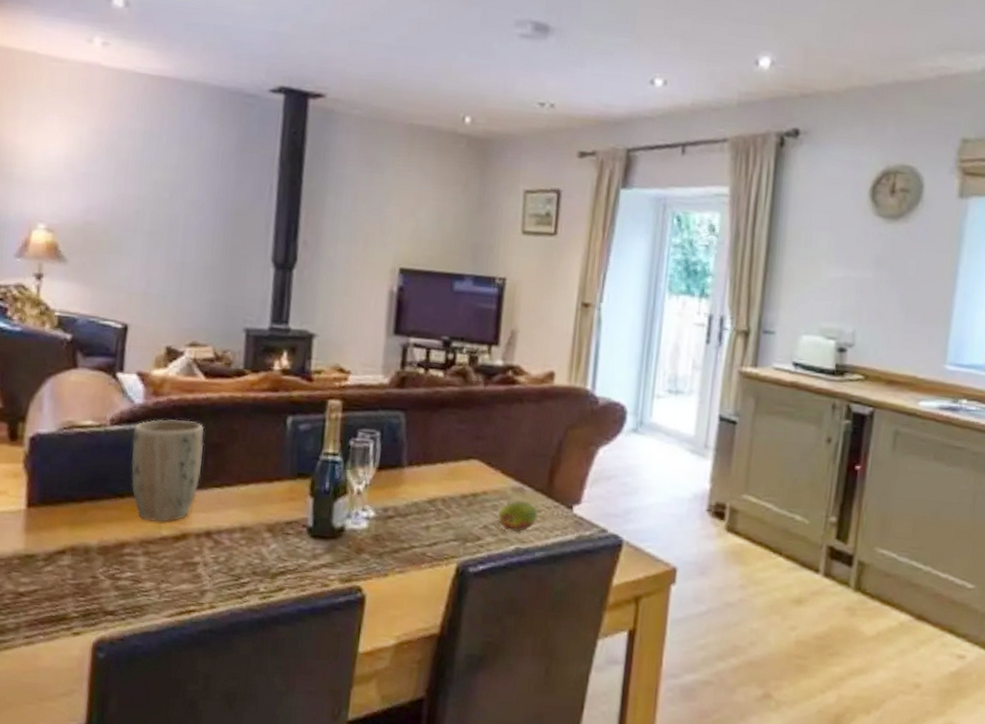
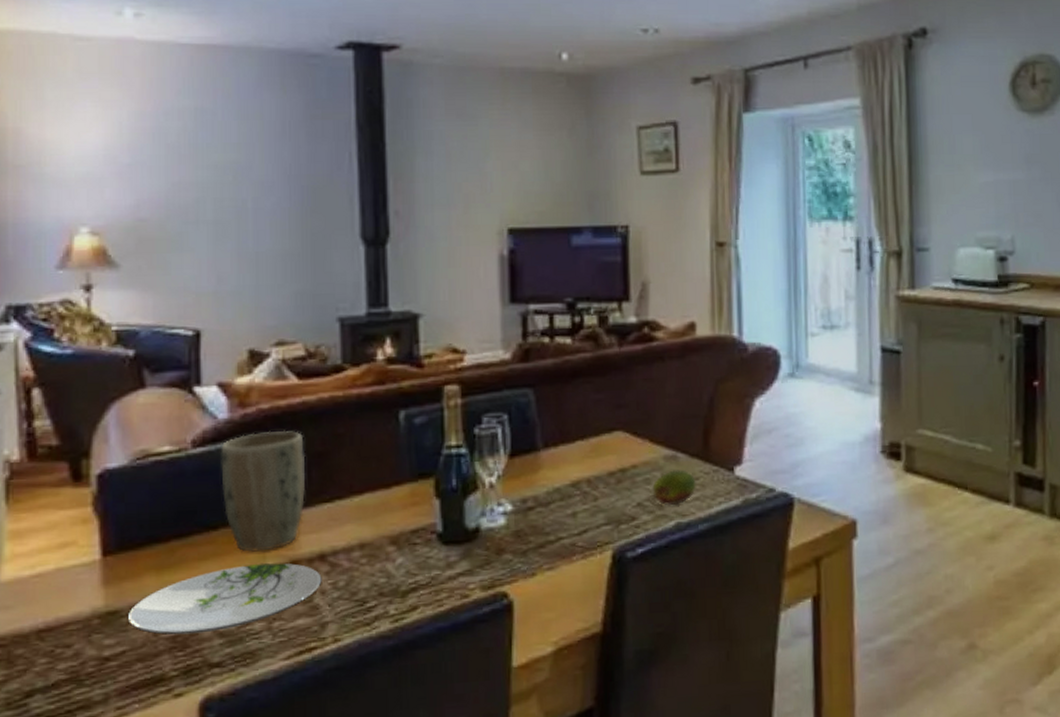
plate: none [41,531,206,584] -> present [127,563,322,635]

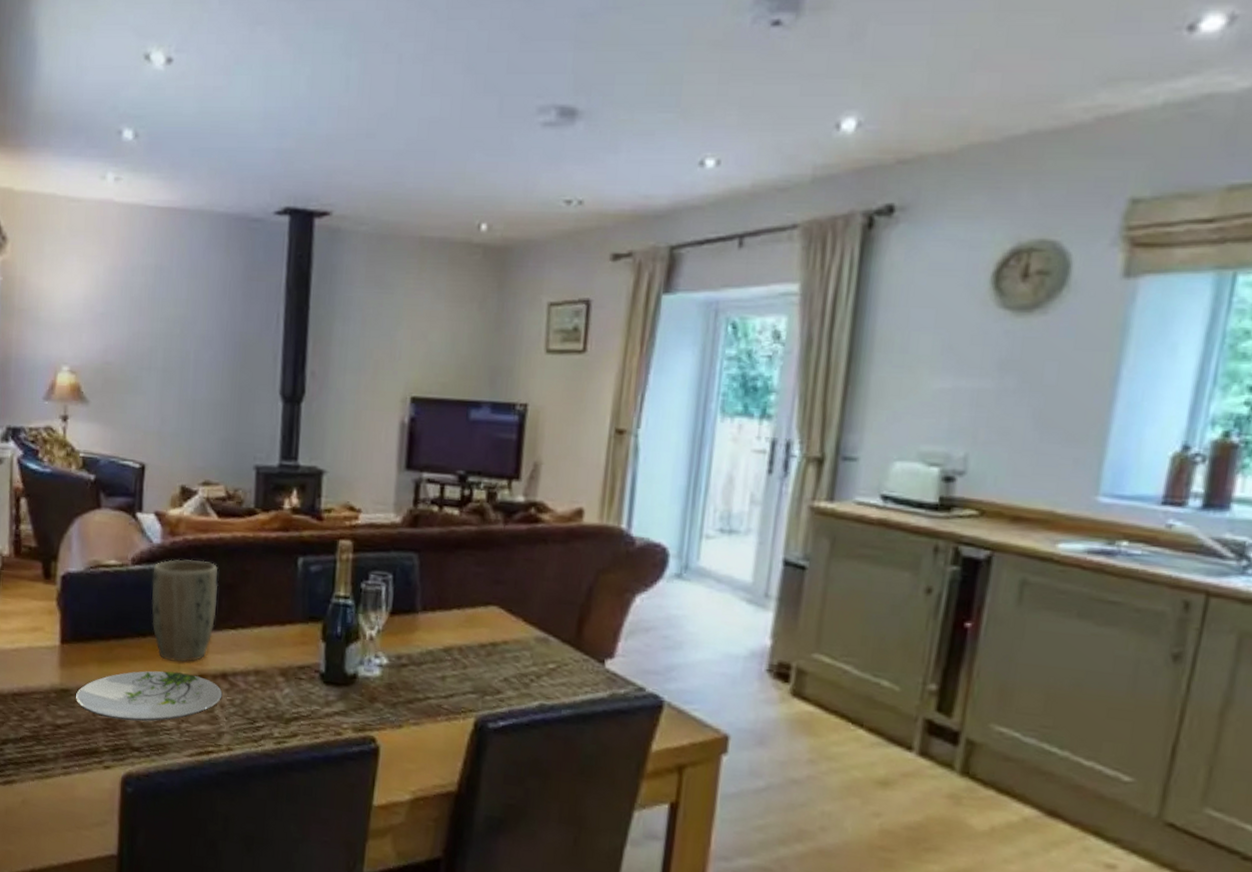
fruit: present [652,469,696,506] -> none [520,652,565,687]

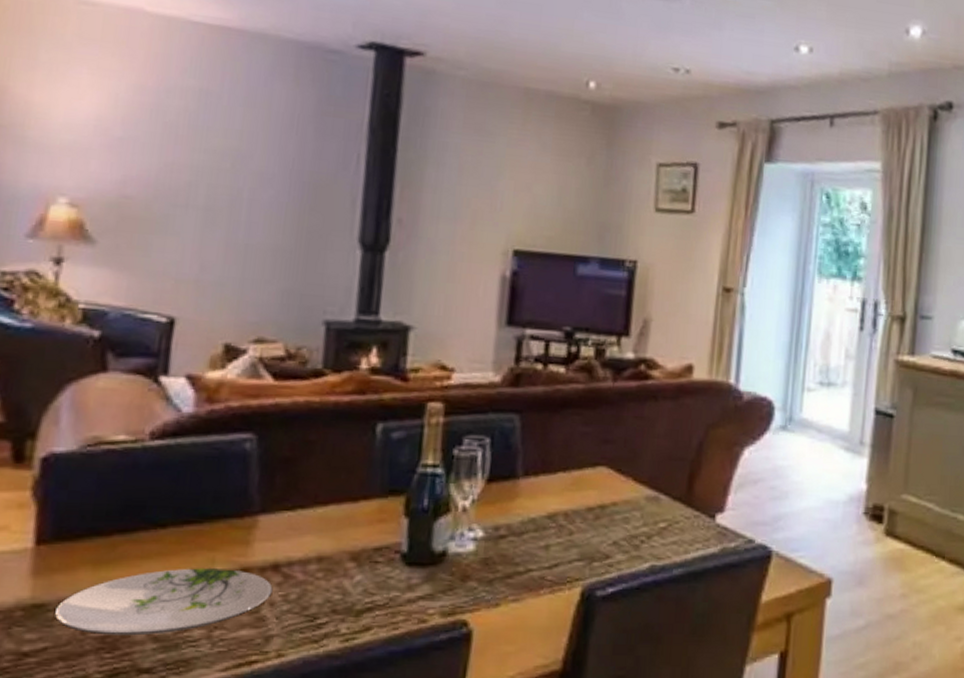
plant pot: present [152,559,219,662] -> none [176,430,272,555]

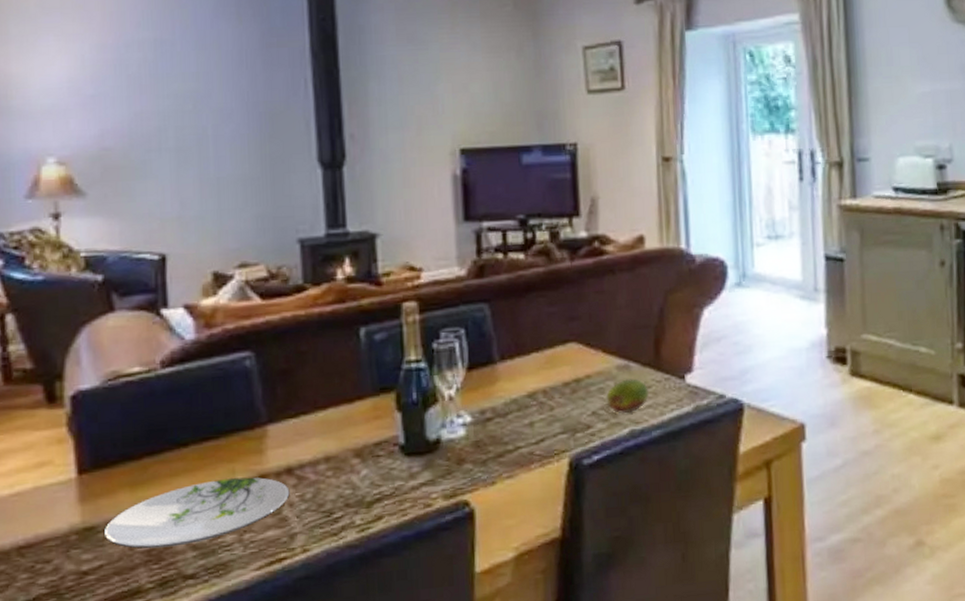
fruit: none [630,511,676,548] -> present [606,378,649,414]

